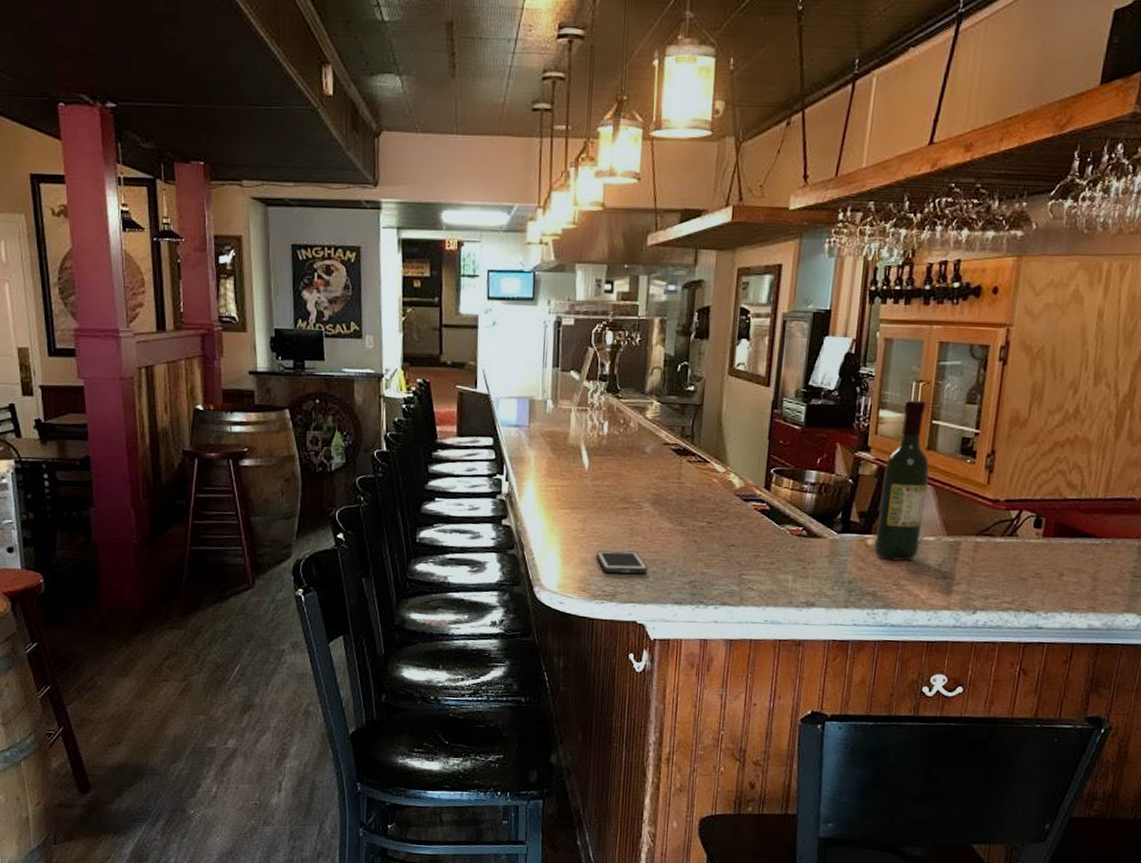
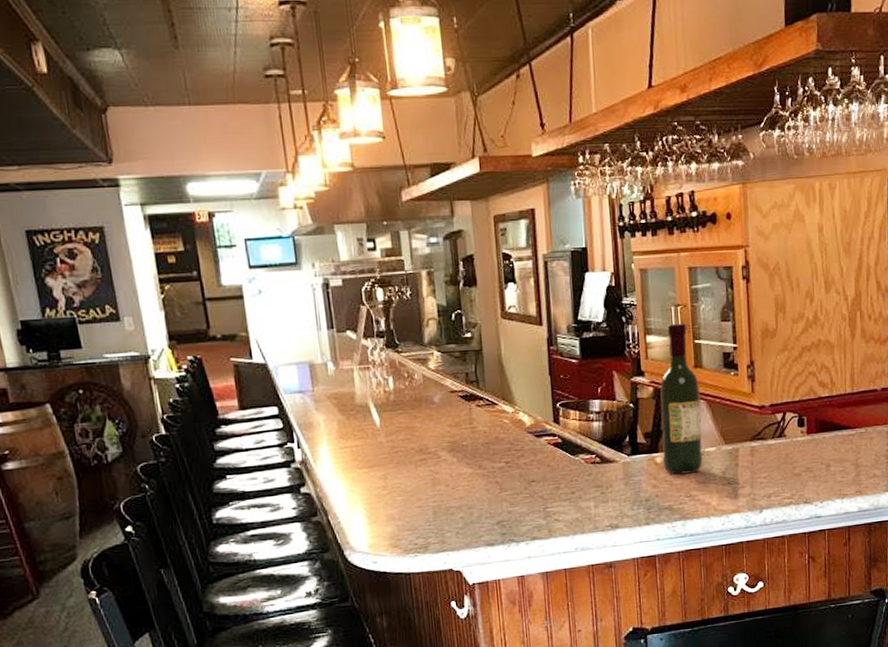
cell phone: present [596,550,648,574] -> none [401,500,456,526]

